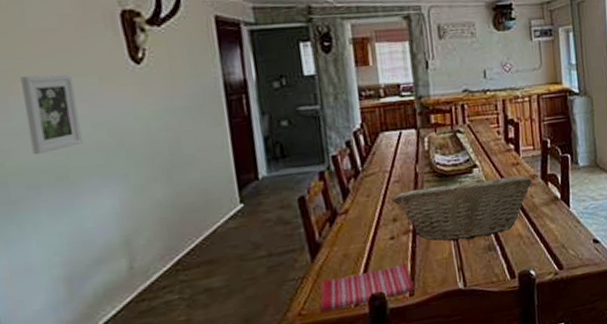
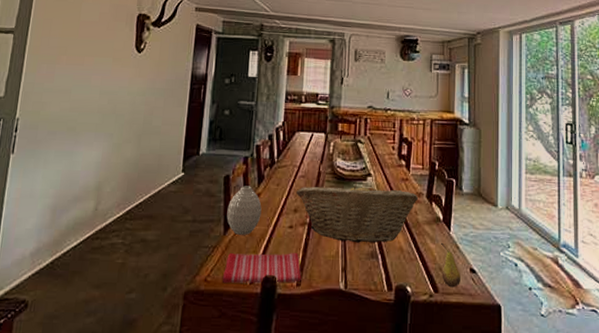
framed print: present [20,73,83,156] -> none [59,52,98,110]
vase: none [310,203,354,260] -> present [227,185,262,235]
fruit: none [561,220,585,262] -> present [441,242,462,288]

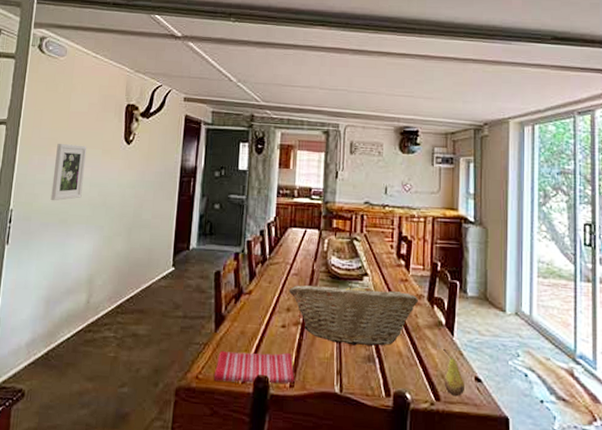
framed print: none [59,52,98,110] -> present [50,143,87,201]
vase: present [227,185,262,235] -> none [218,282,253,333]

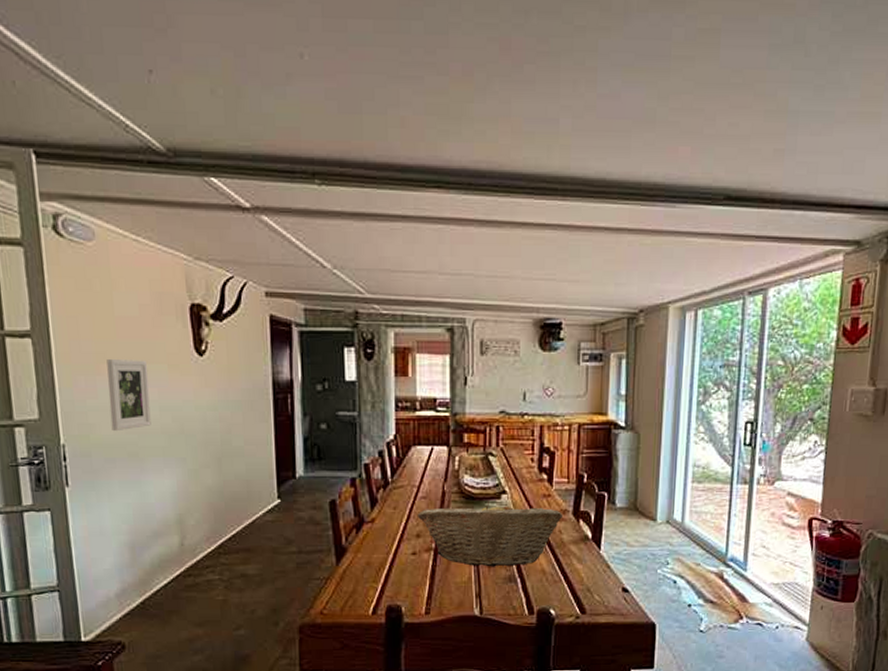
dish towel: present [213,350,295,384] -> none [340,580,430,616]
fruit: present [443,348,466,397] -> none [589,562,612,608]

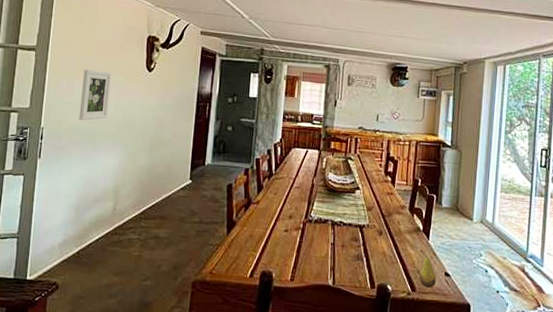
fruit basket: present [417,500,562,567] -> none [291,194,401,247]
fruit: none [589,562,612,608] -> present [419,249,437,288]

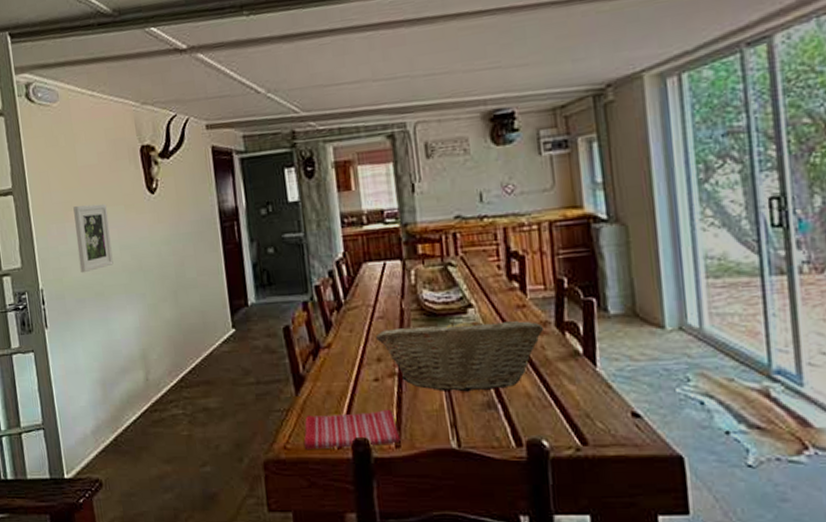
dish towel: none [225,250,295,278] -> present [304,409,401,450]
fruit basket: none [291,194,401,247] -> present [375,316,543,392]
fruit: present [419,249,437,288] -> none [584,382,620,438]

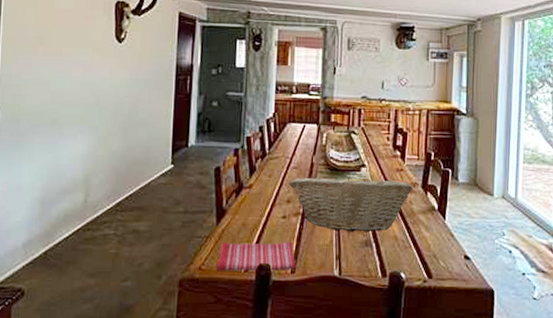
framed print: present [73,203,113,274] -> none [39,42,76,102]

